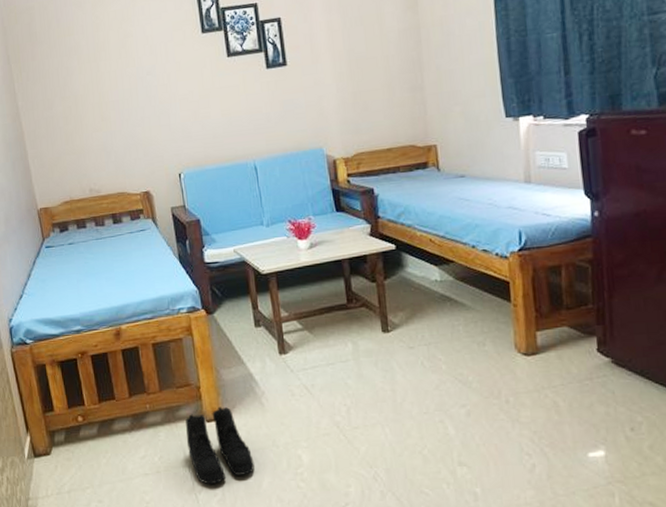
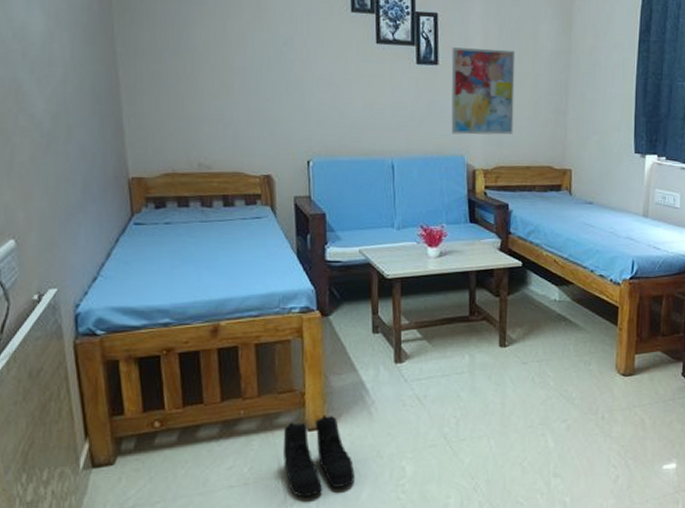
wall art: none [298,37,370,129] -> present [451,47,516,135]

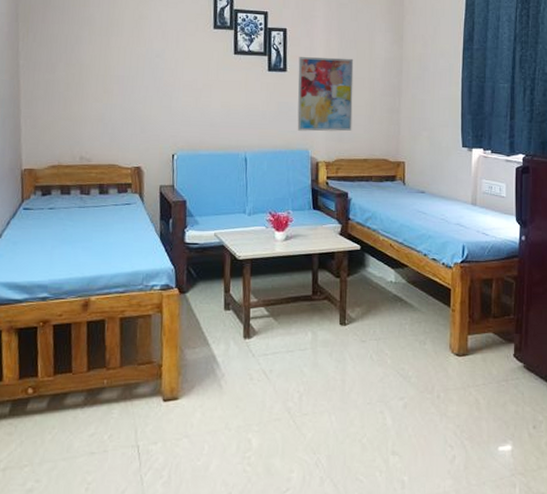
boots: present [282,415,355,498] -> none [140,386,205,466]

